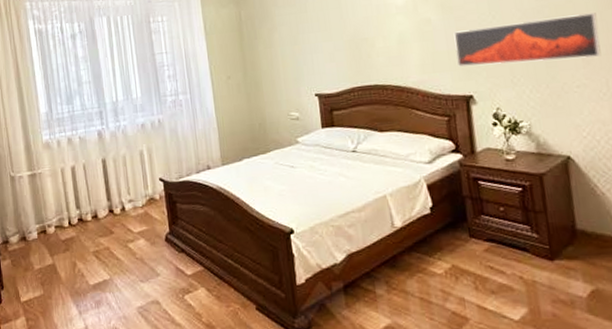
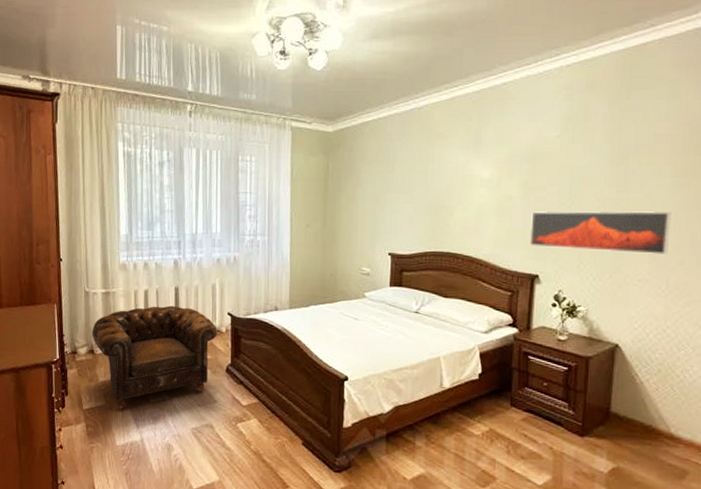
armchair: none [22,178,151,298] -> present [92,305,217,410]

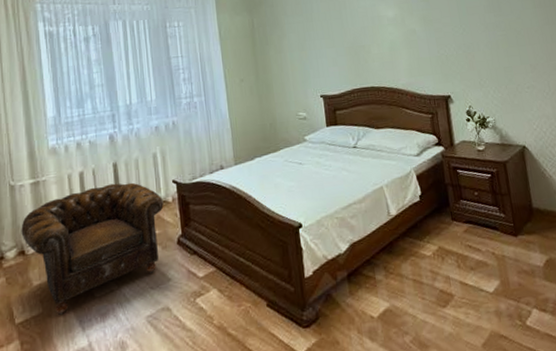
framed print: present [530,210,671,255] -> none [434,28,544,71]

